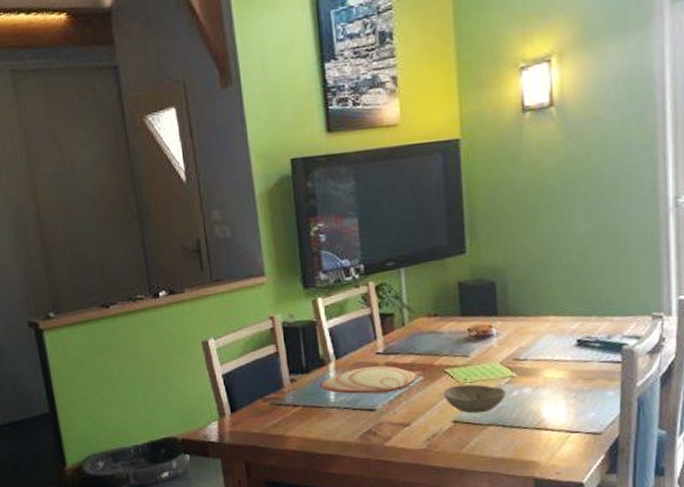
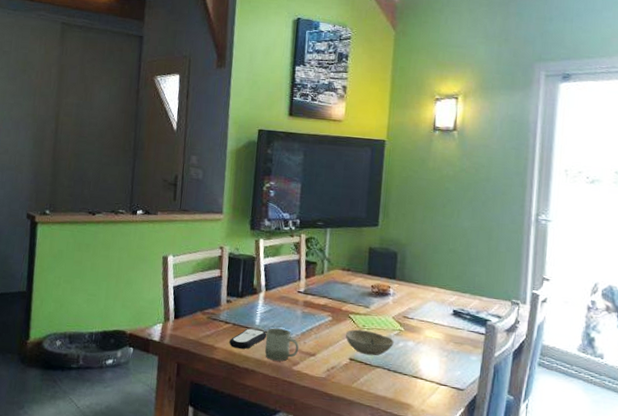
remote control: none [302,407,347,434] -> present [229,328,267,350]
plate: present [321,366,417,394] -> none [251,301,327,326]
cup: none [345,401,389,440] -> present [264,327,299,362]

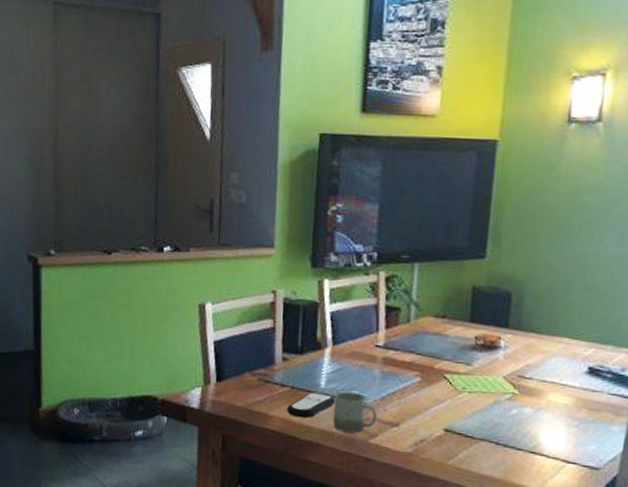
bowl: present [345,329,394,356] -> none [438,392,505,426]

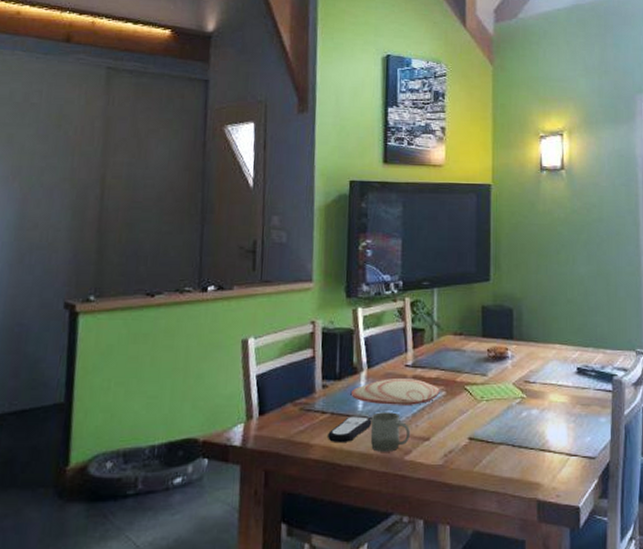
plate: none [314,358,414,389] -> present [352,379,440,405]

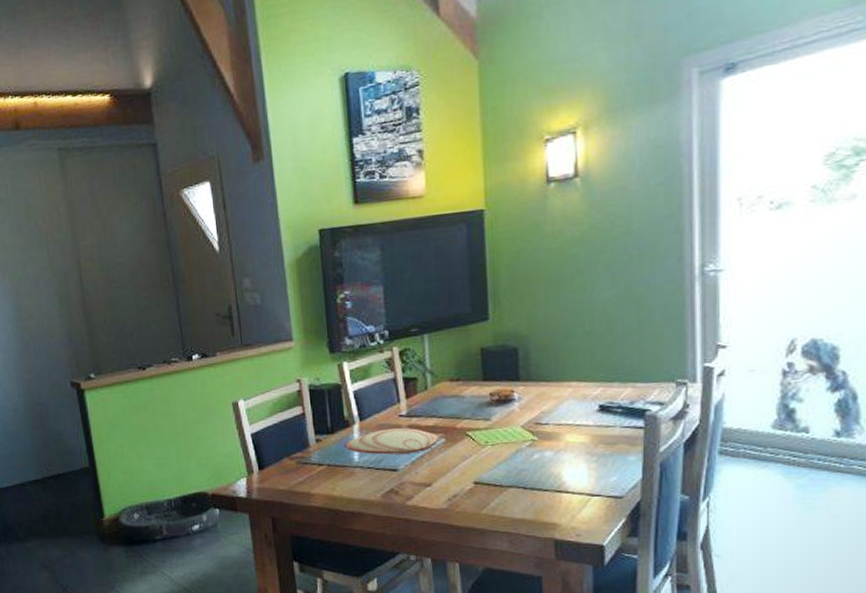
remote control: present [328,416,372,443] -> none [327,466,370,492]
cup: present [370,412,411,452] -> none [368,461,411,498]

